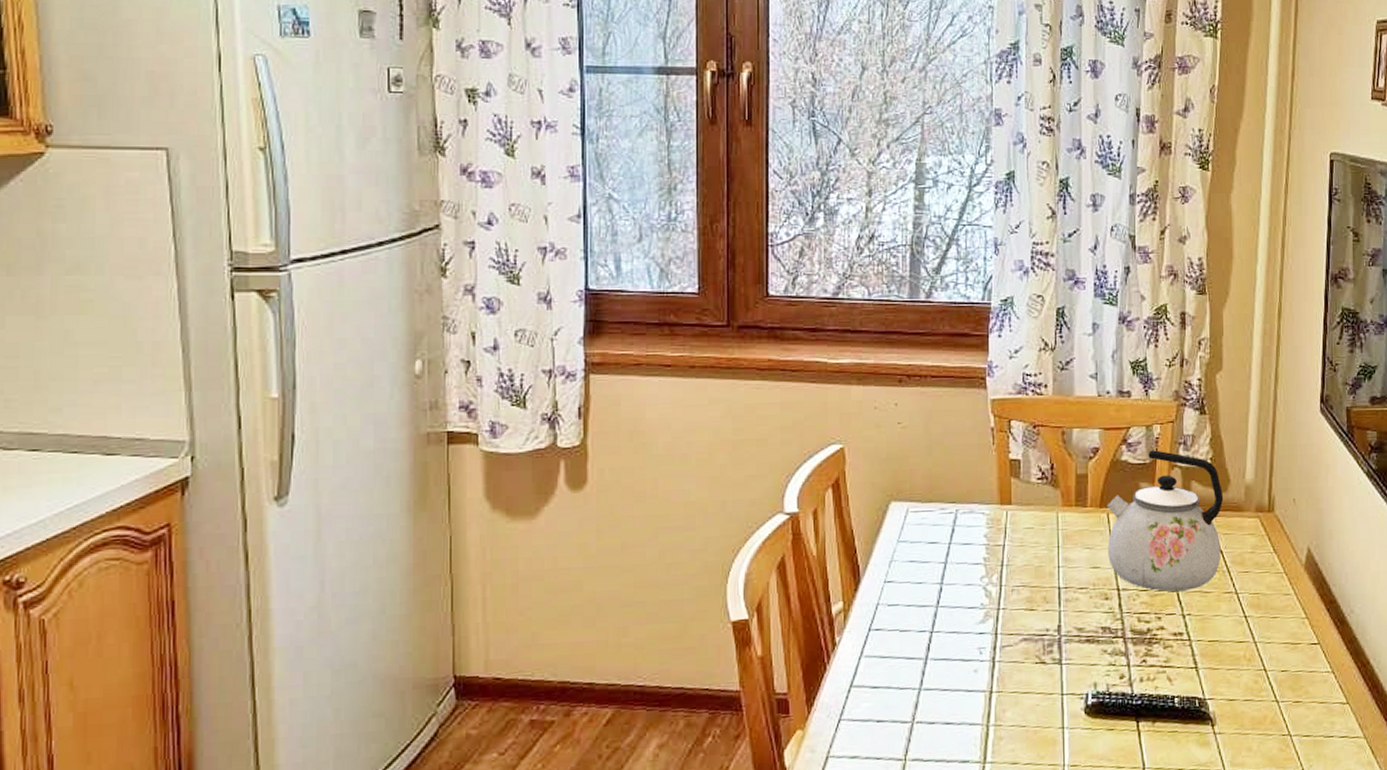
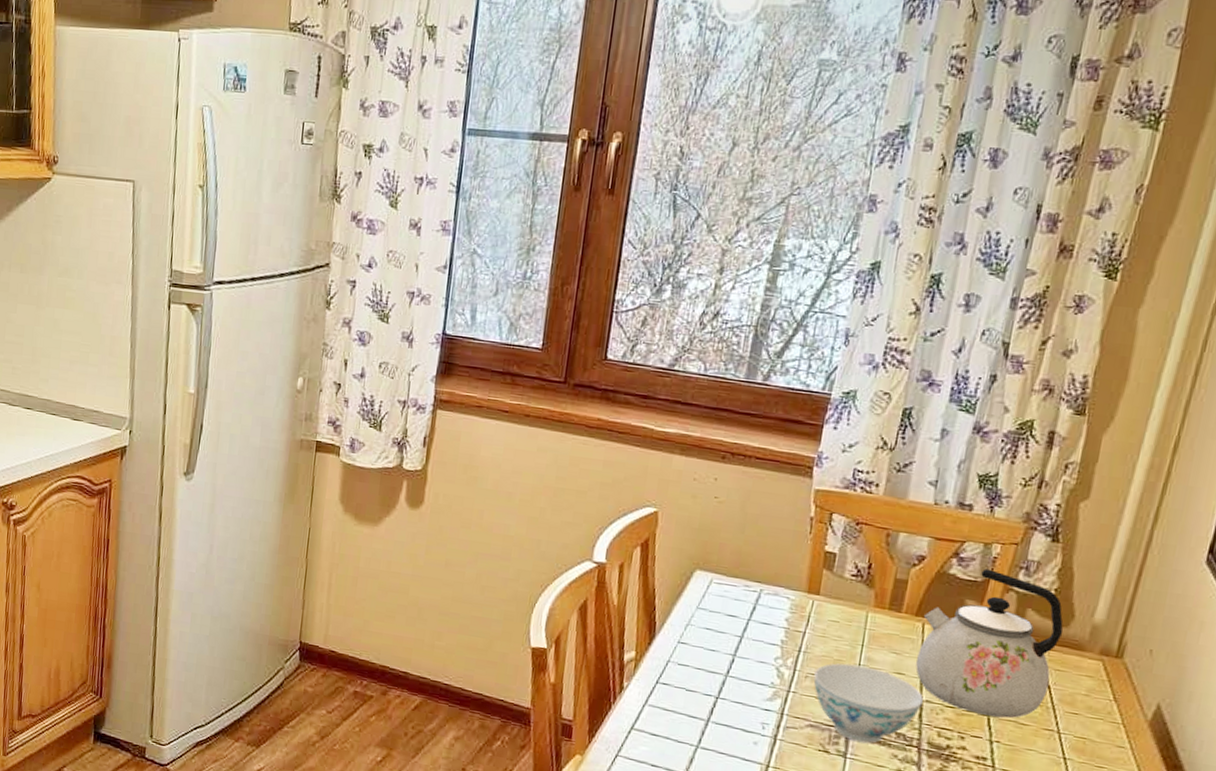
bowl: none [1019,567,1120,645] -> present [813,663,923,743]

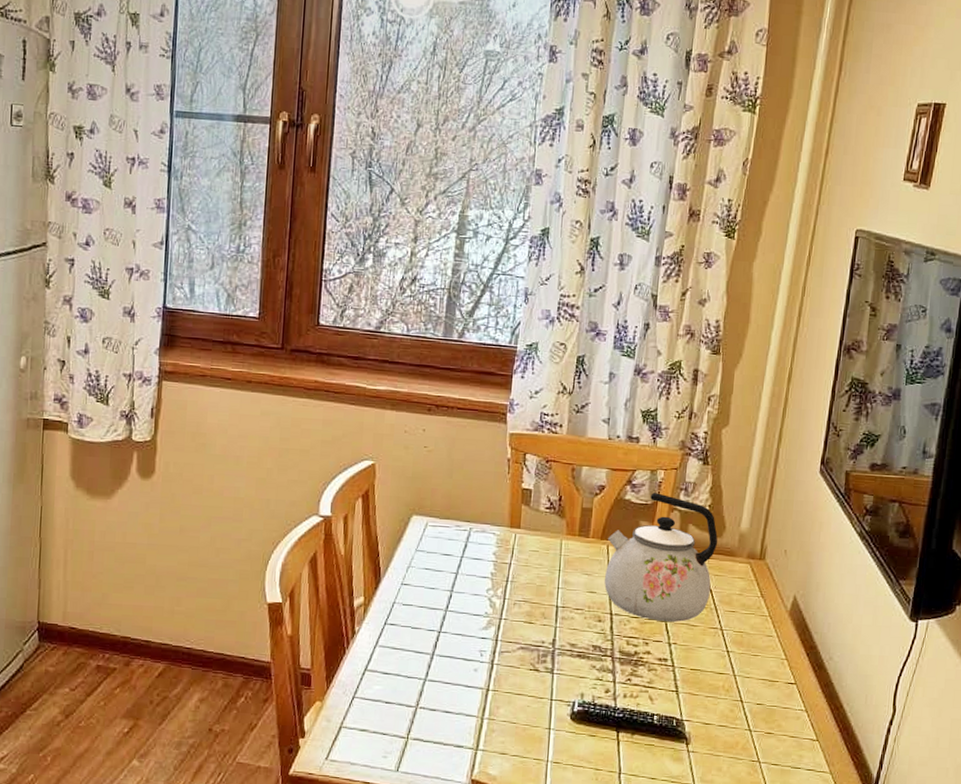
bowl: present [813,663,923,743] -> none [521,588,613,658]

